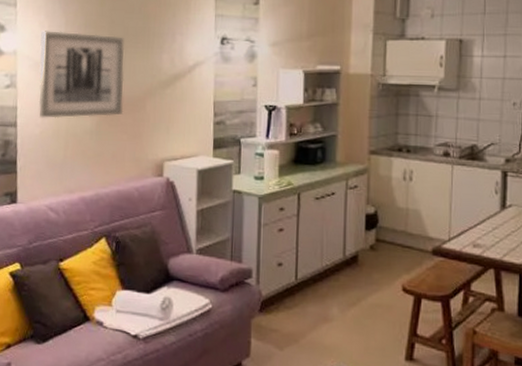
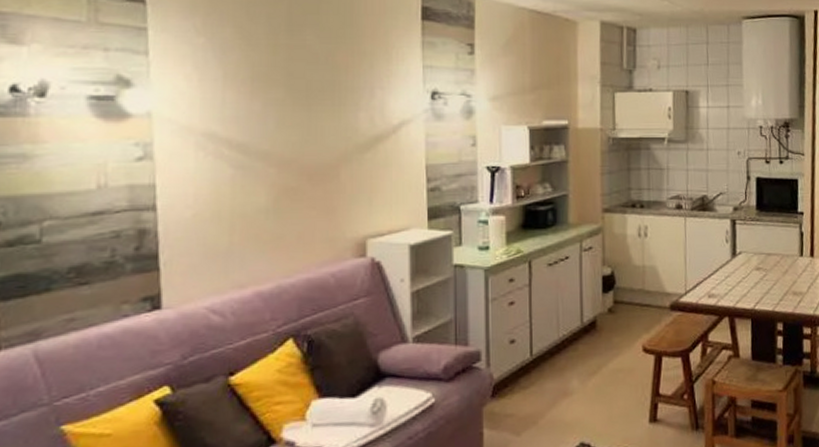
wall art: present [38,31,124,118] -> none [186,86,310,197]

